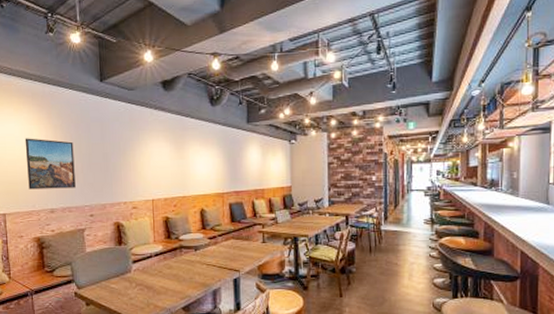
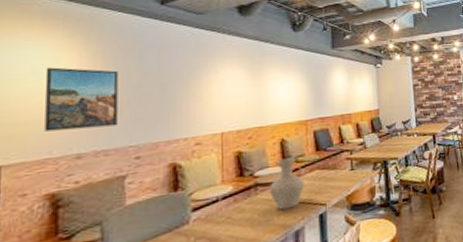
vase: none [192,227,221,270] -> present [270,158,304,210]

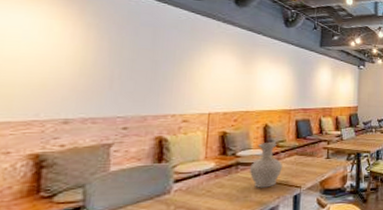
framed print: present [44,67,119,132] -> none [32,33,112,96]

